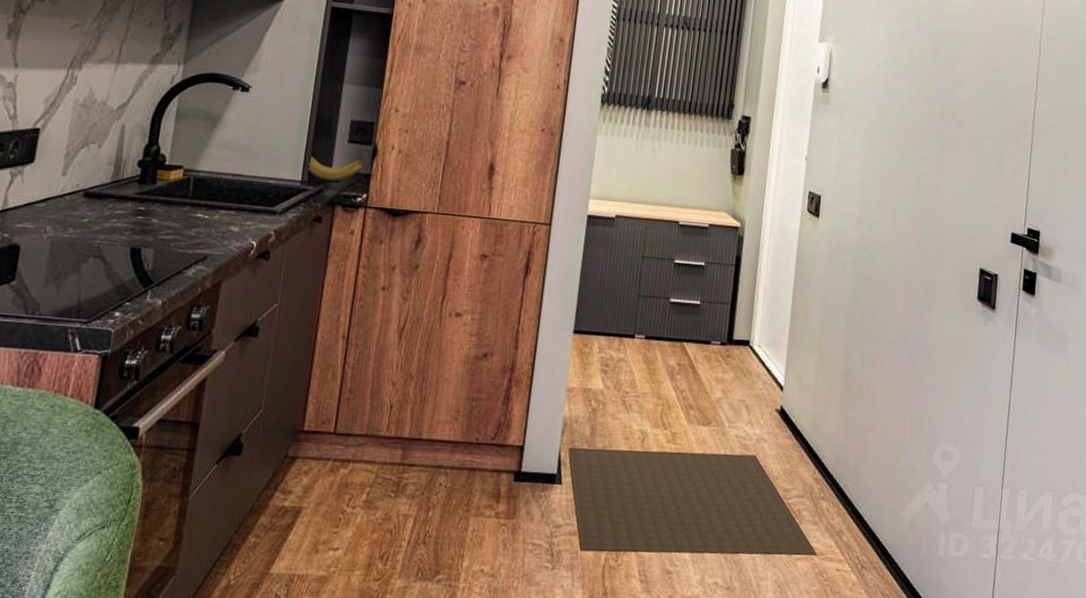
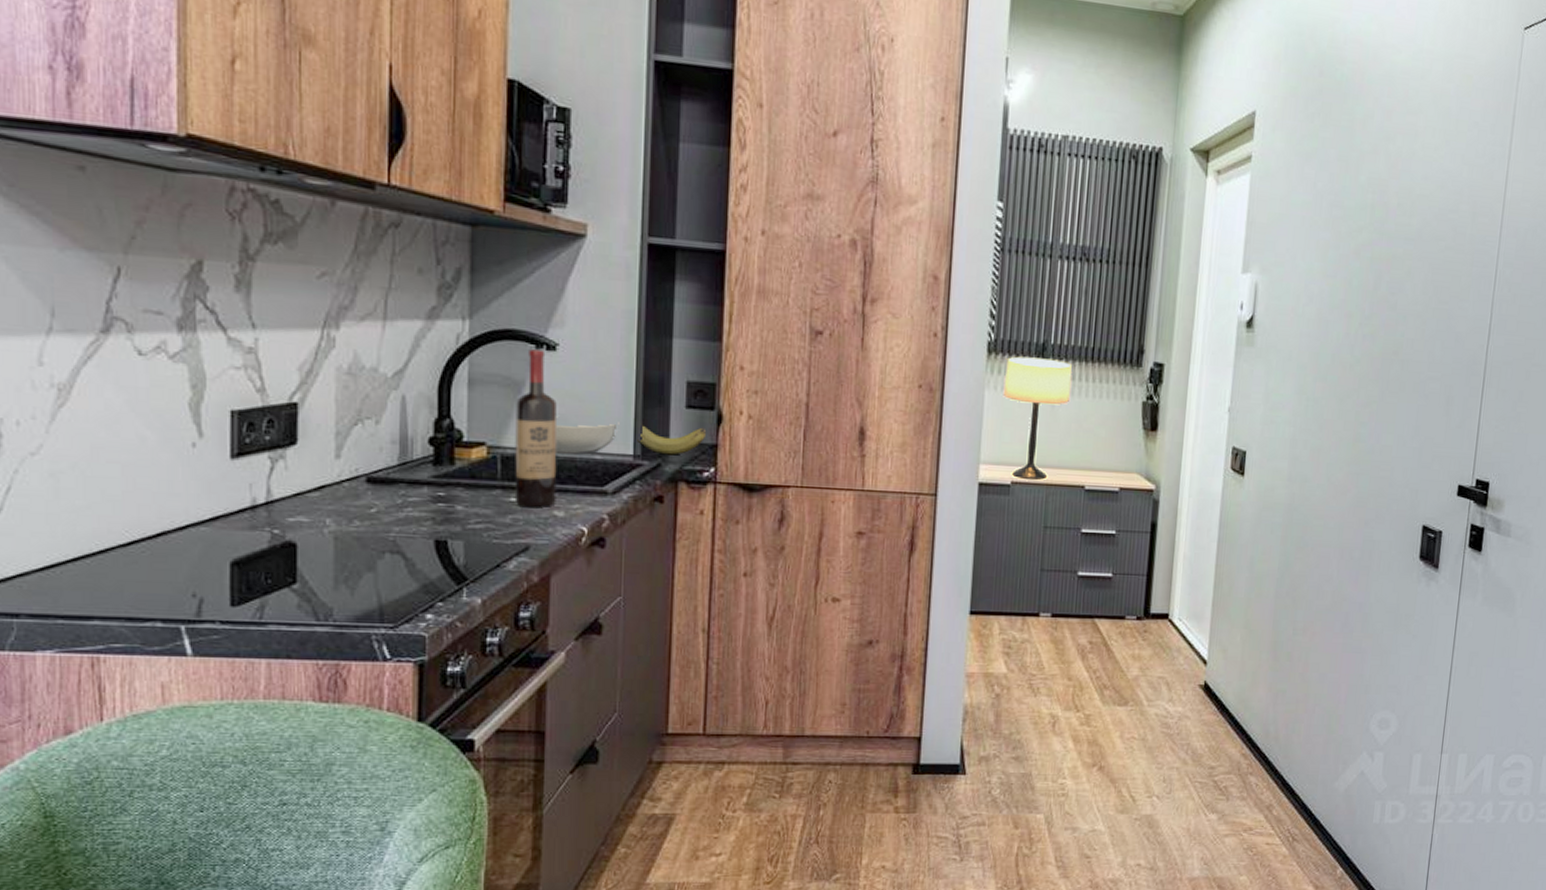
wine bottle: none [200,90,244,223] -> present [514,349,558,507]
bowl: none [238,146,293,179] -> present [555,416,620,455]
doormat: present [568,448,817,555] -> none [971,733,1246,841]
table lamp: none [612,107,672,215] -> present [1003,356,1072,481]

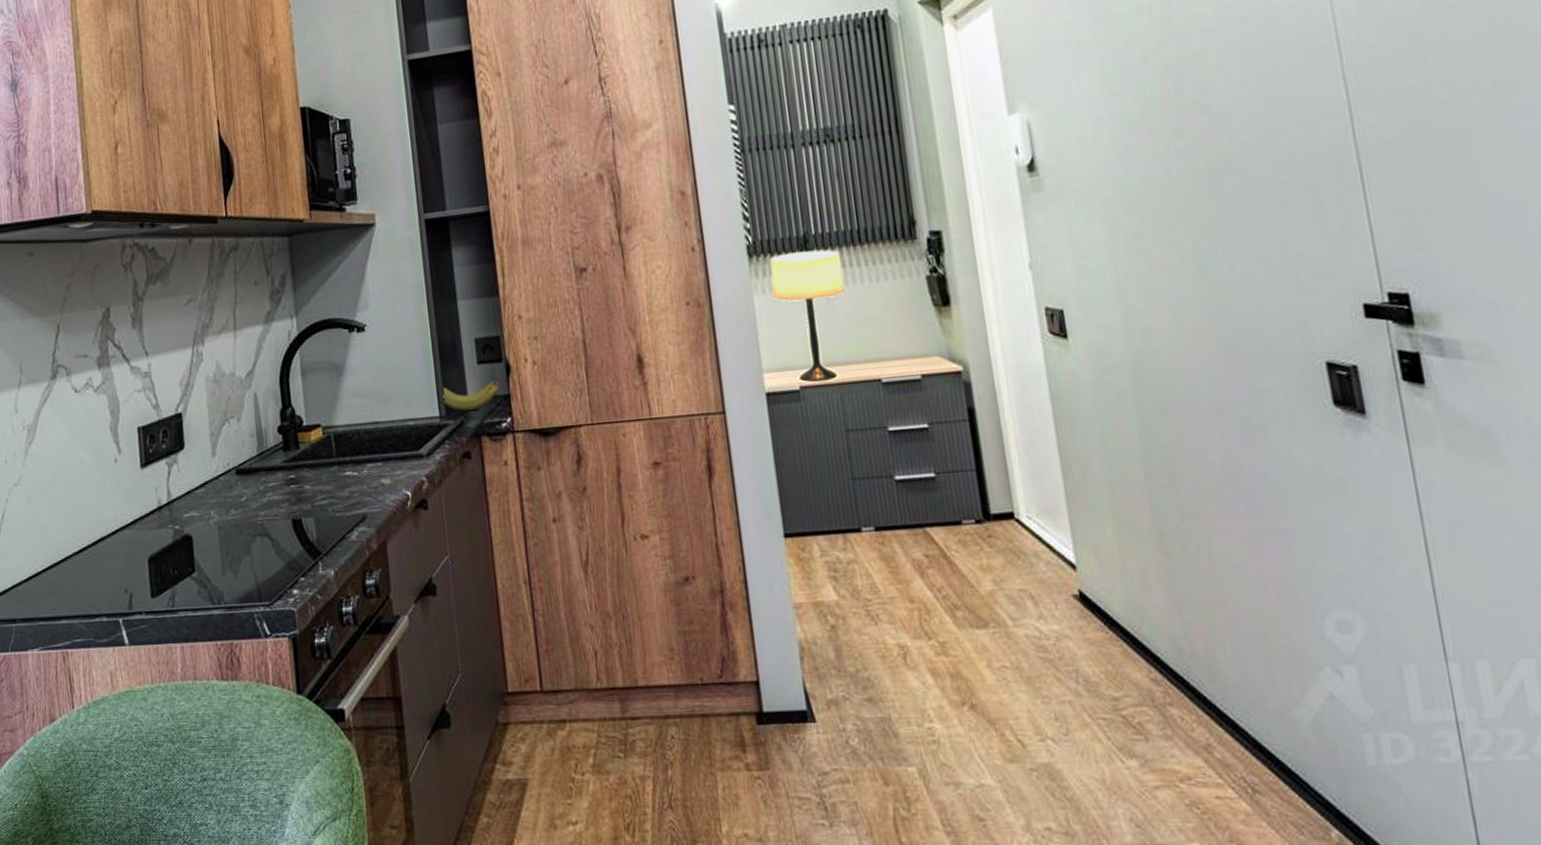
wine bottle: present [514,349,558,507] -> none [339,333,382,479]
bowl: present [555,416,620,455] -> none [371,387,424,425]

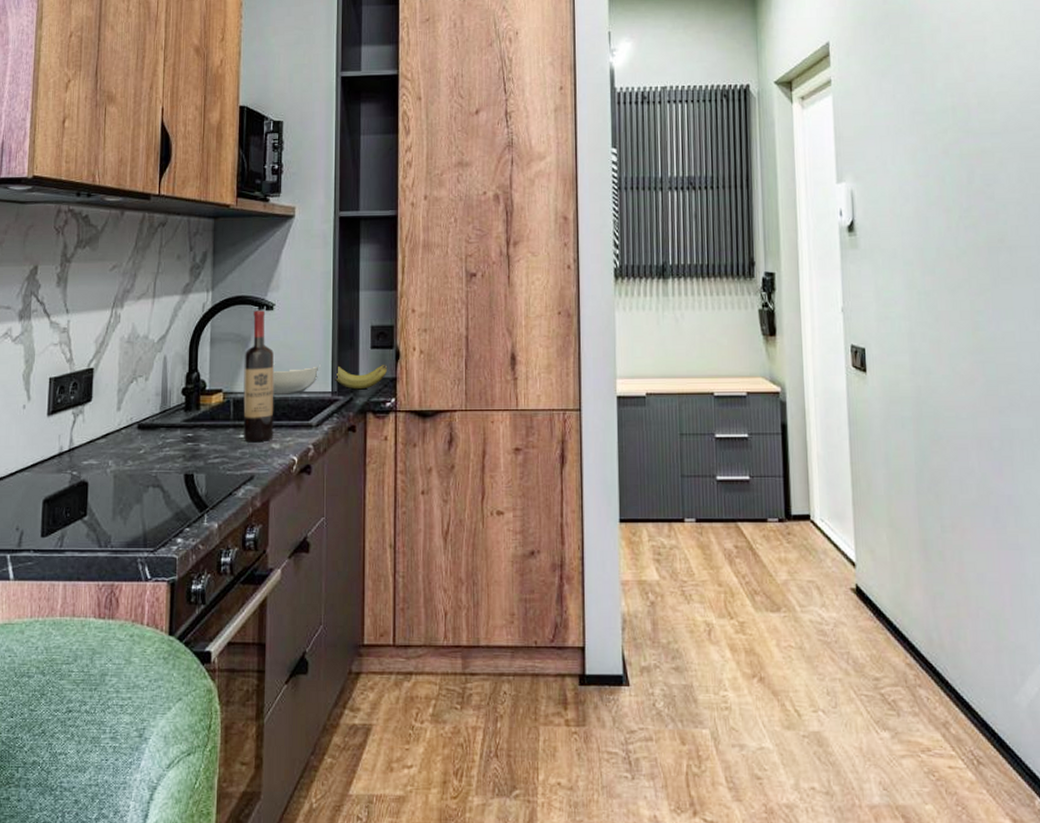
wine bottle: none [339,333,382,479] -> present [243,310,275,441]
bowl: none [371,387,424,425] -> present [272,364,321,395]
table lamp: present [769,250,844,383] -> none [631,278,691,391]

